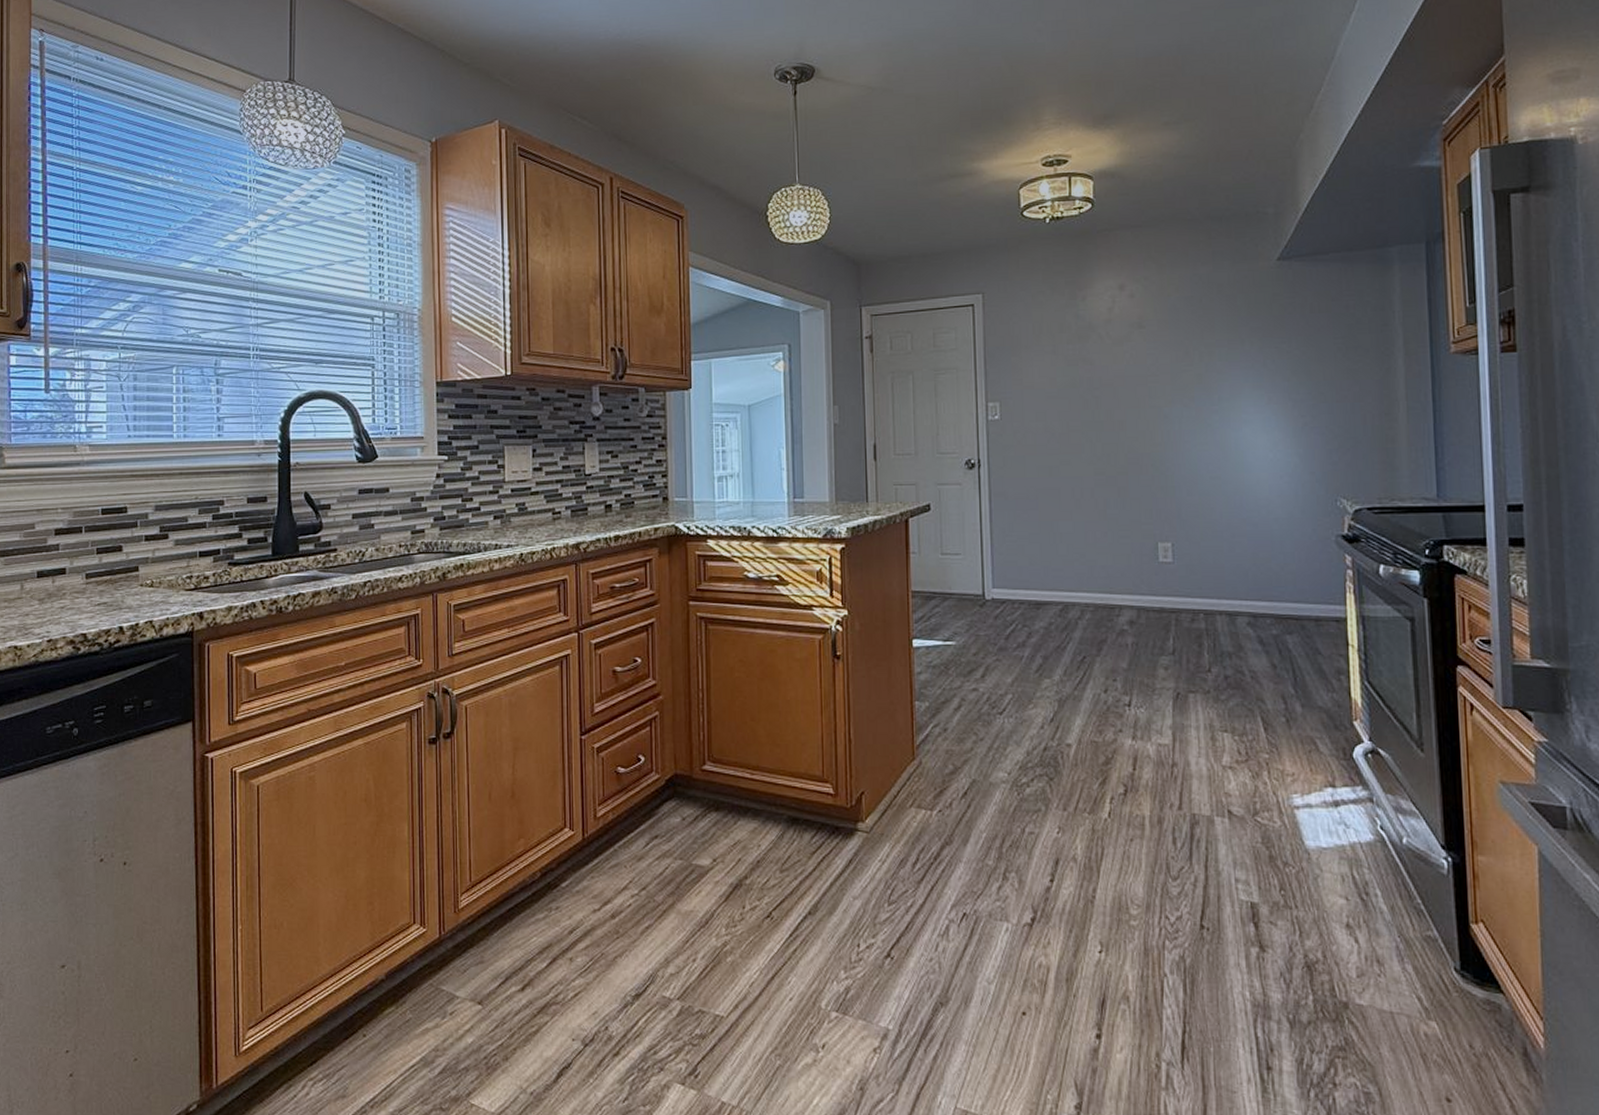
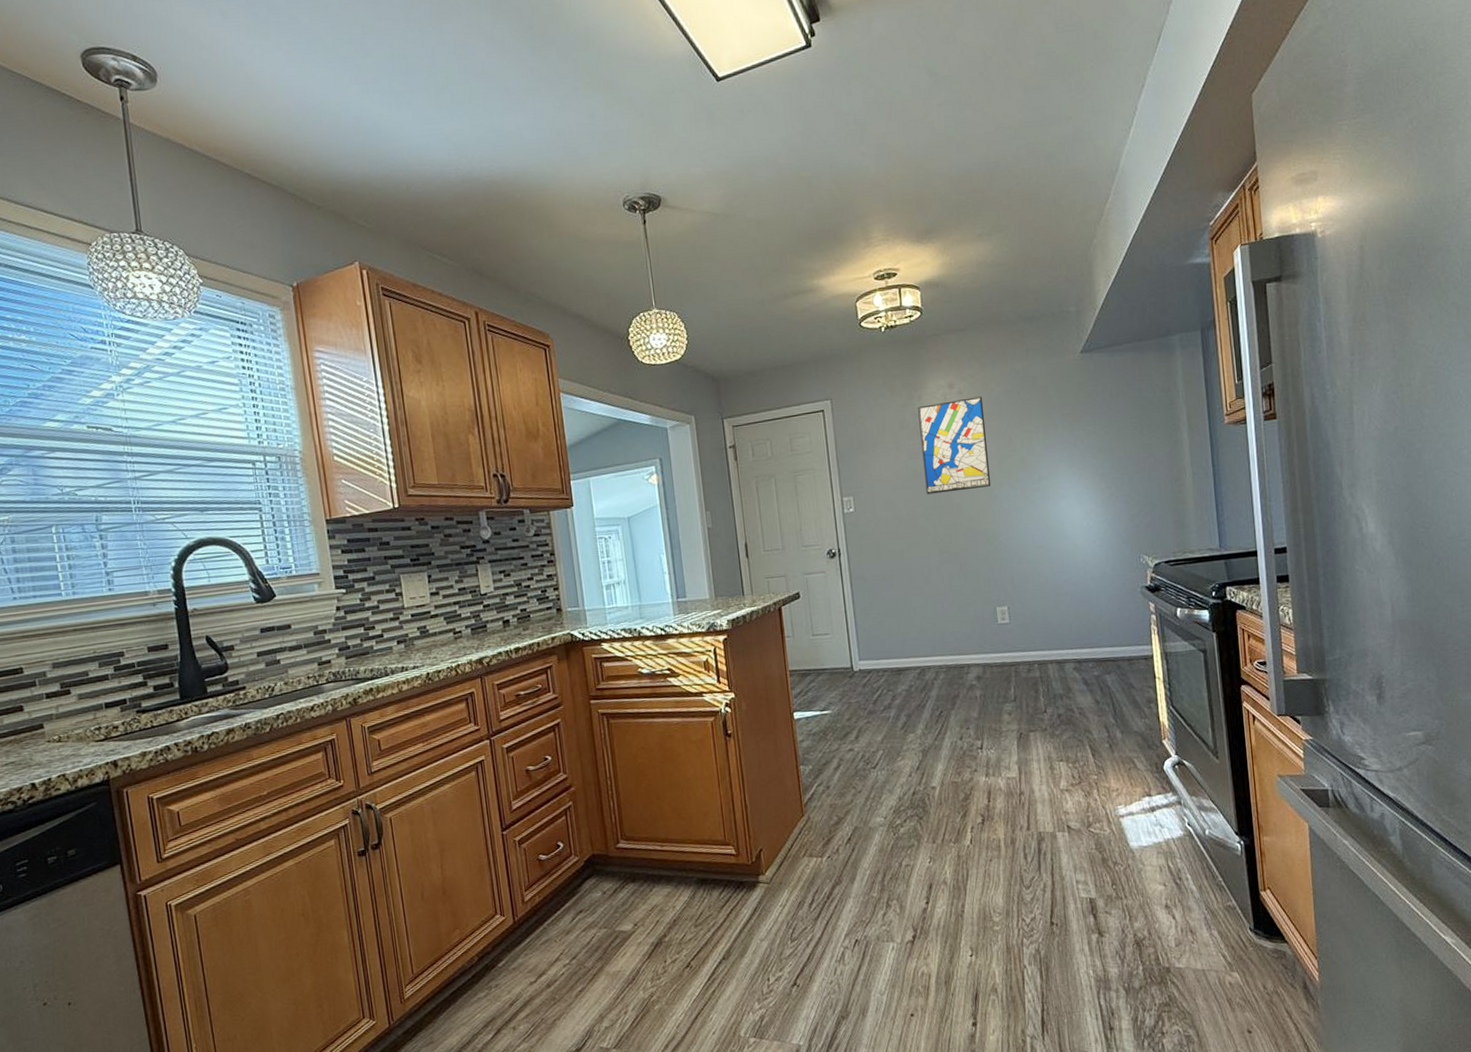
wall art: none [1081,301,1162,407] -> present [918,396,992,495]

